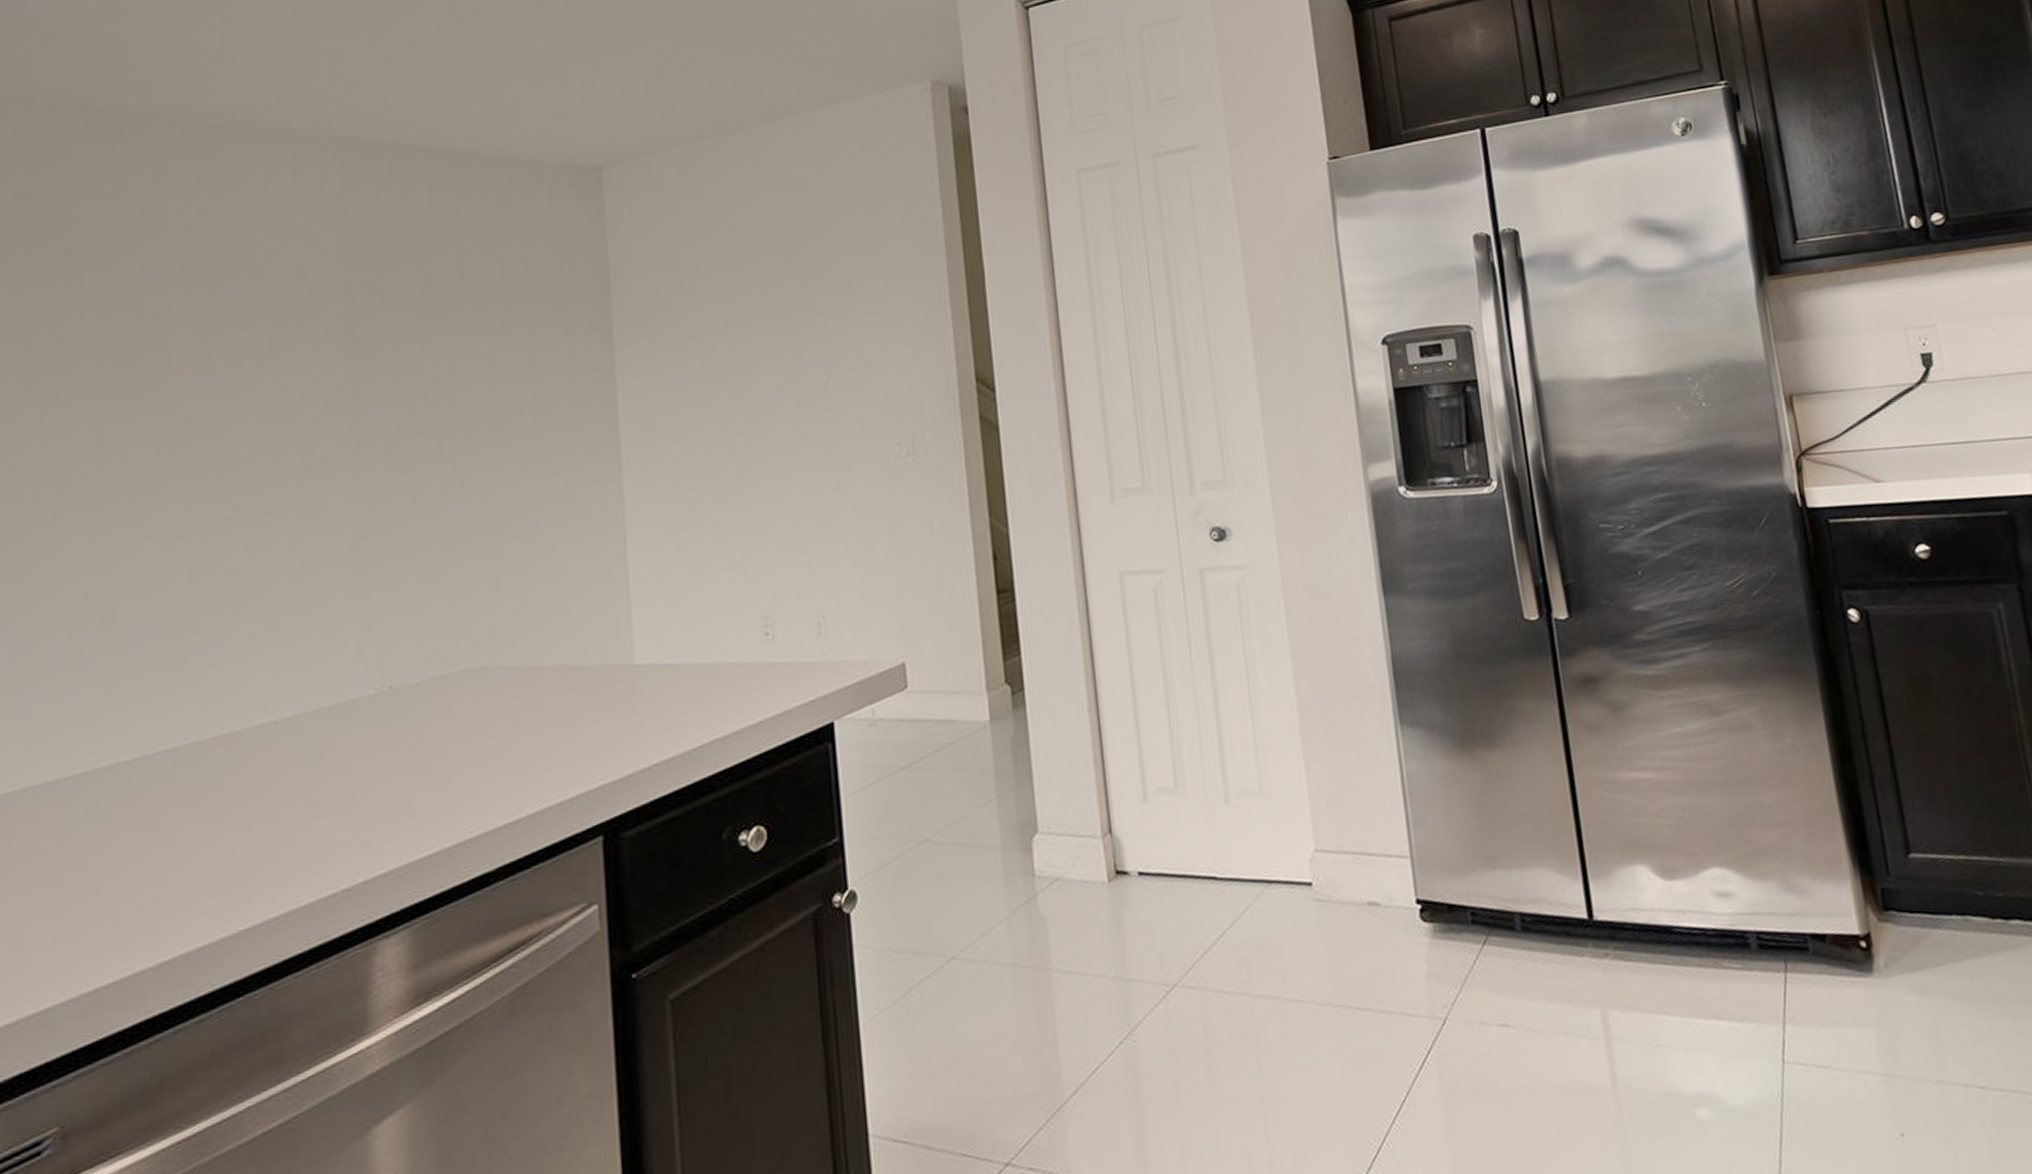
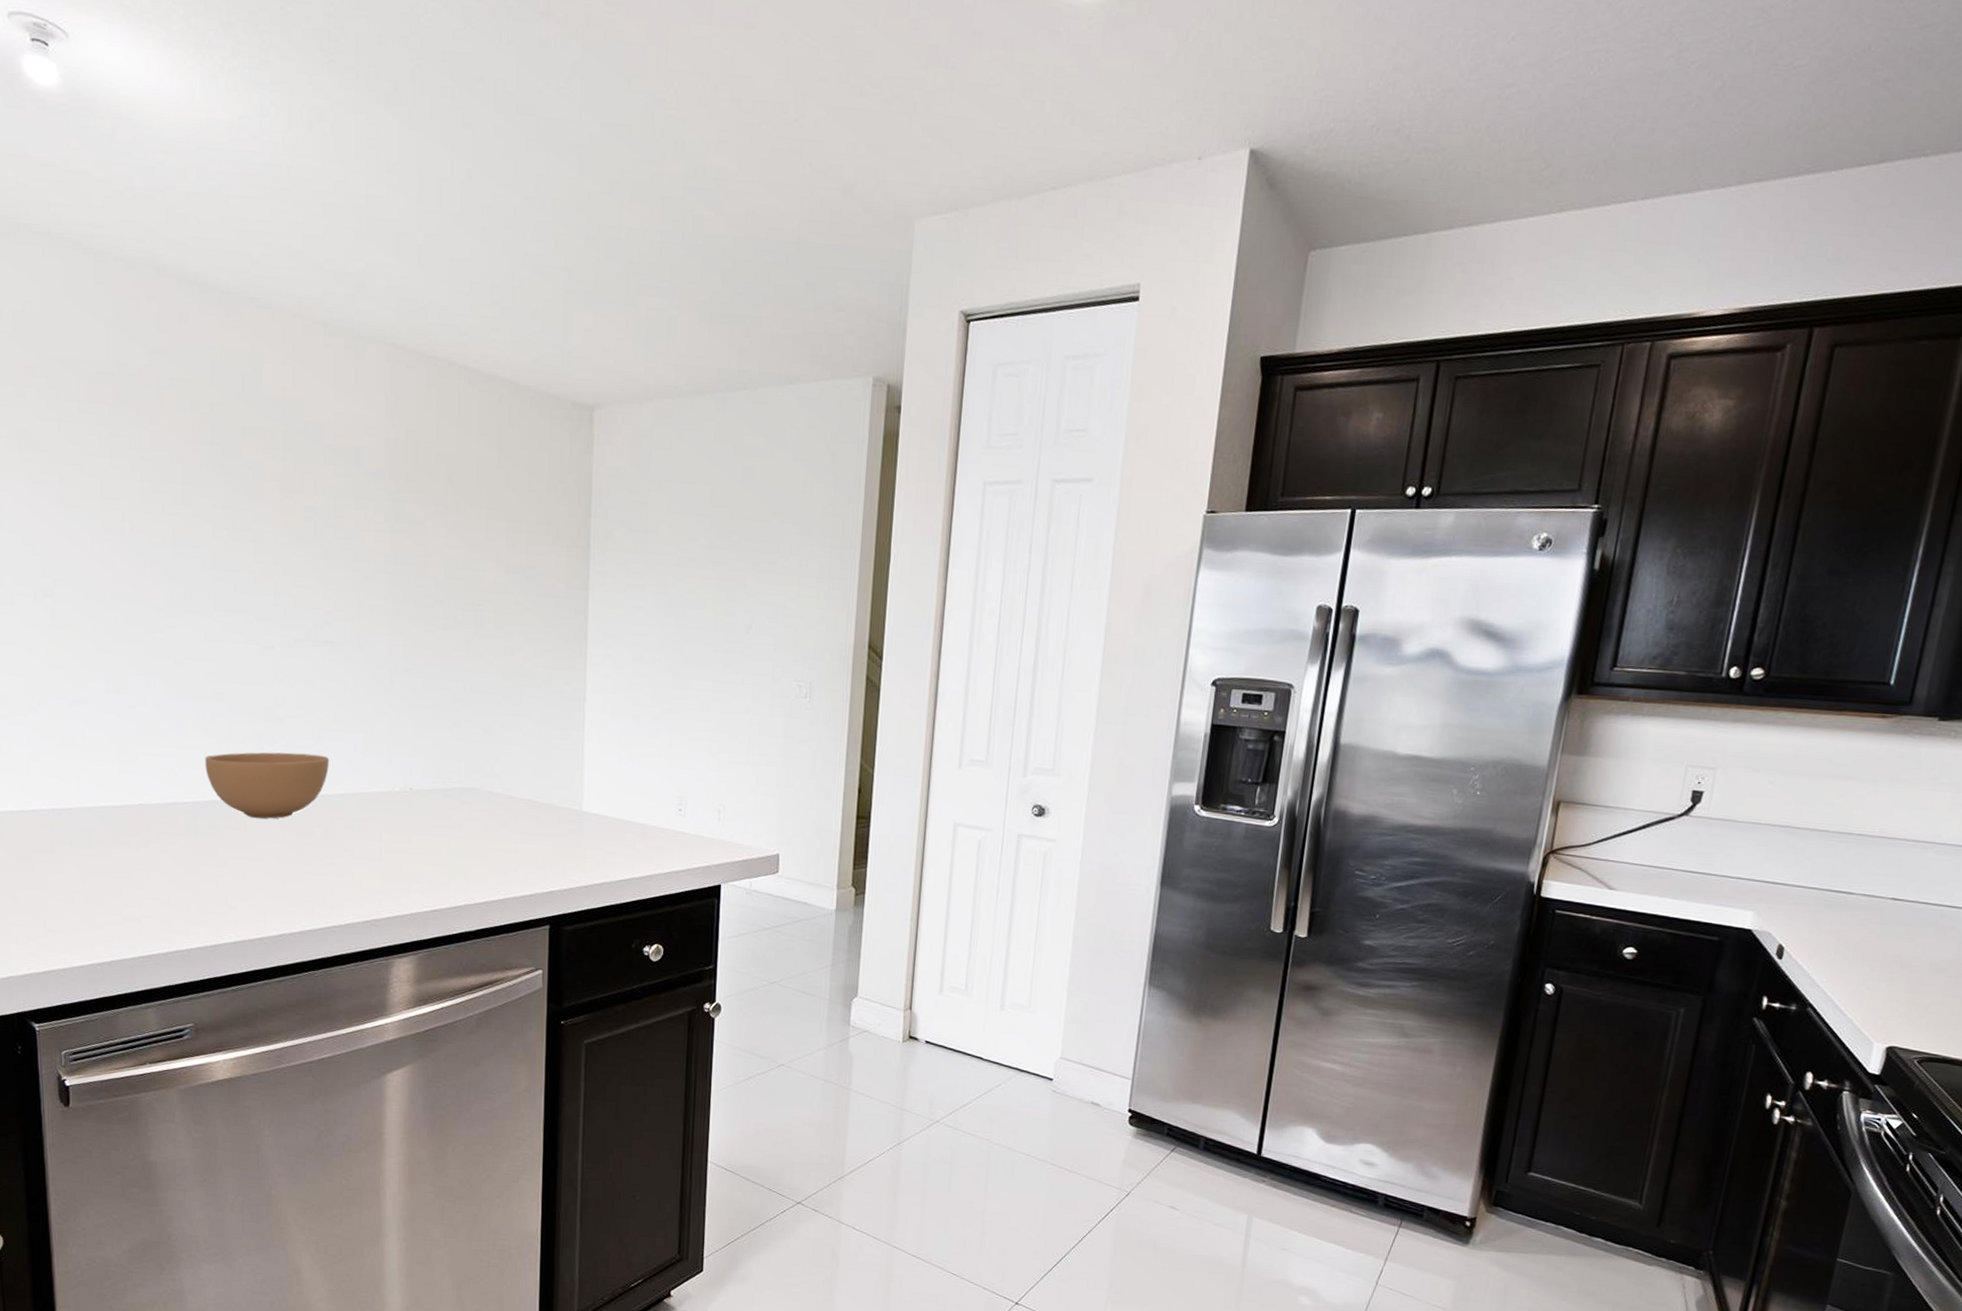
bowl: none [84,668,270,782] -> present [205,752,329,819]

